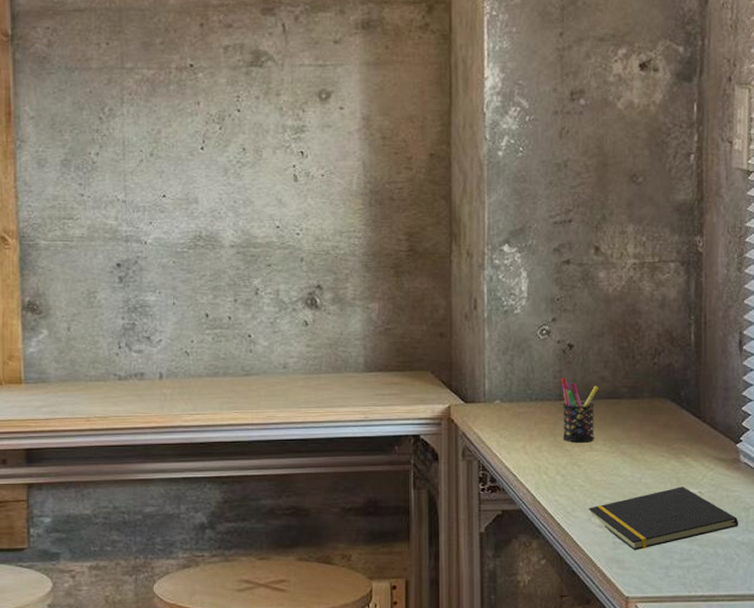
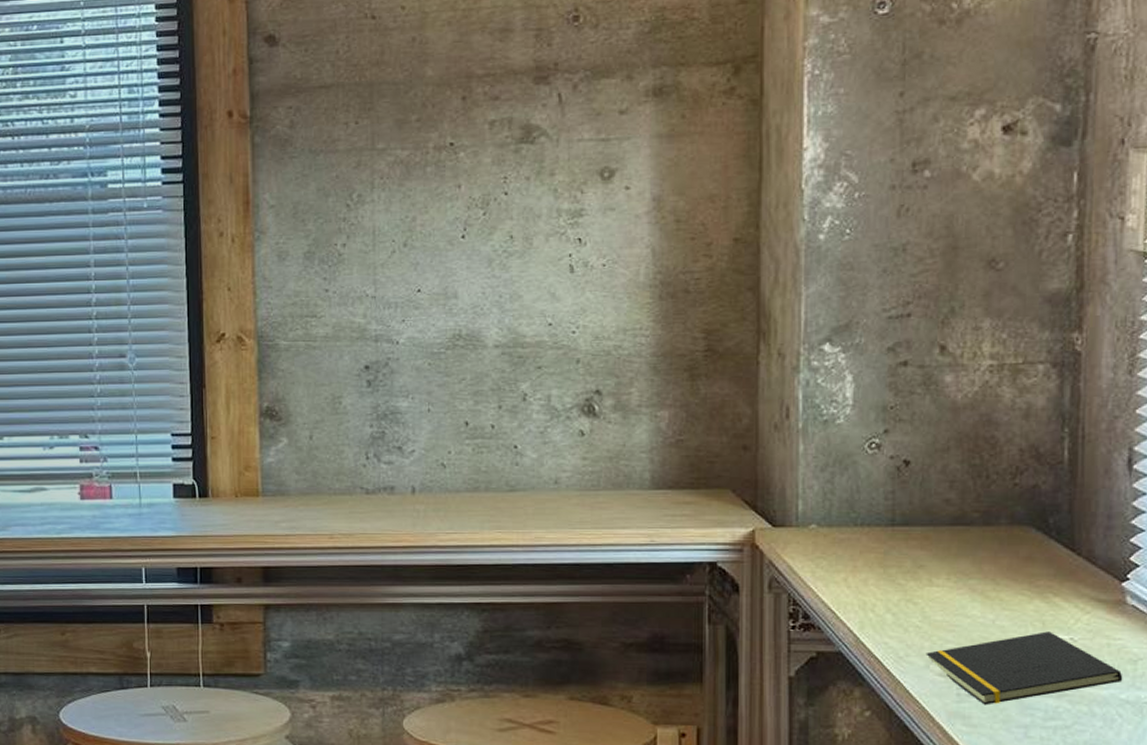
pen holder: present [561,378,599,443] -> none [894,499,943,576]

